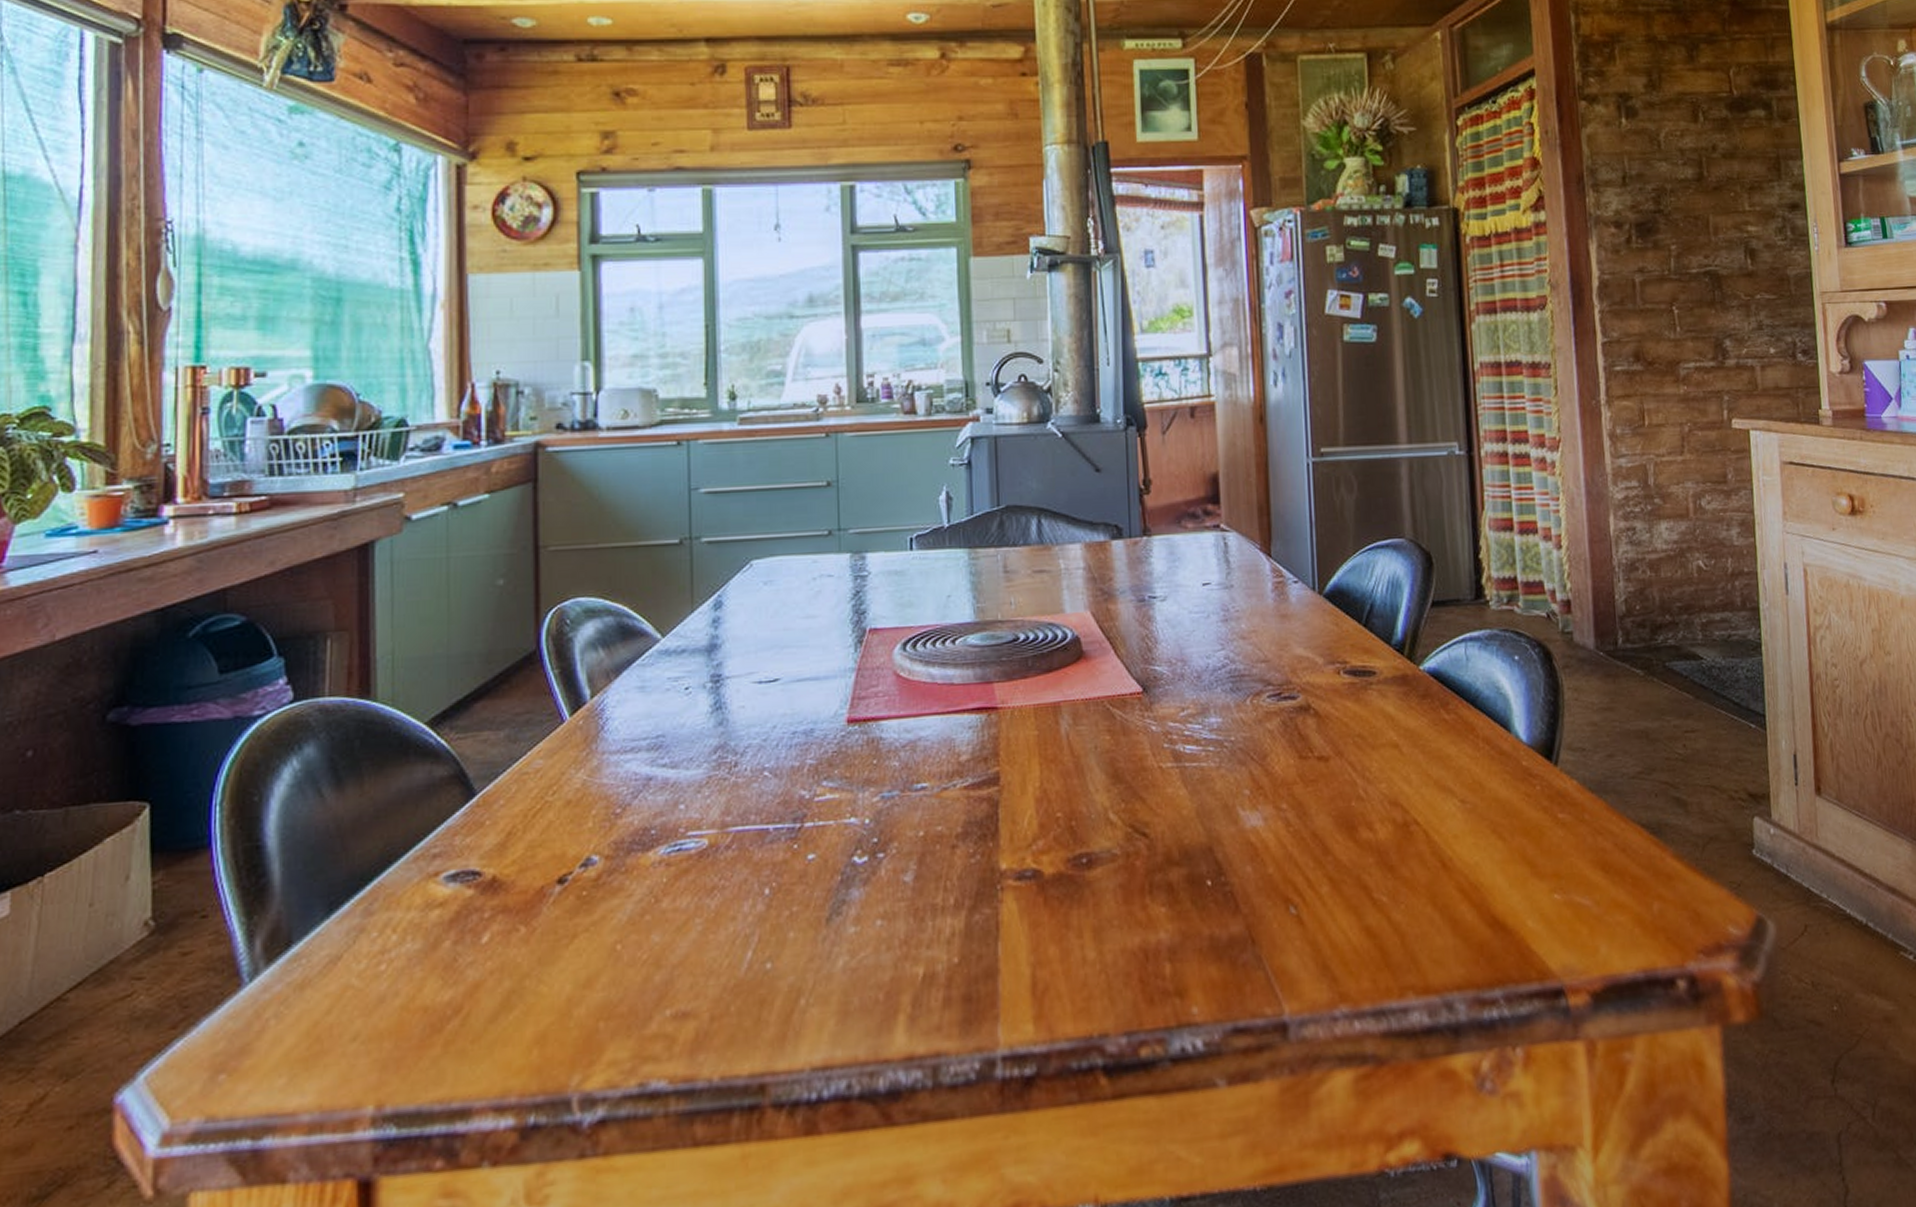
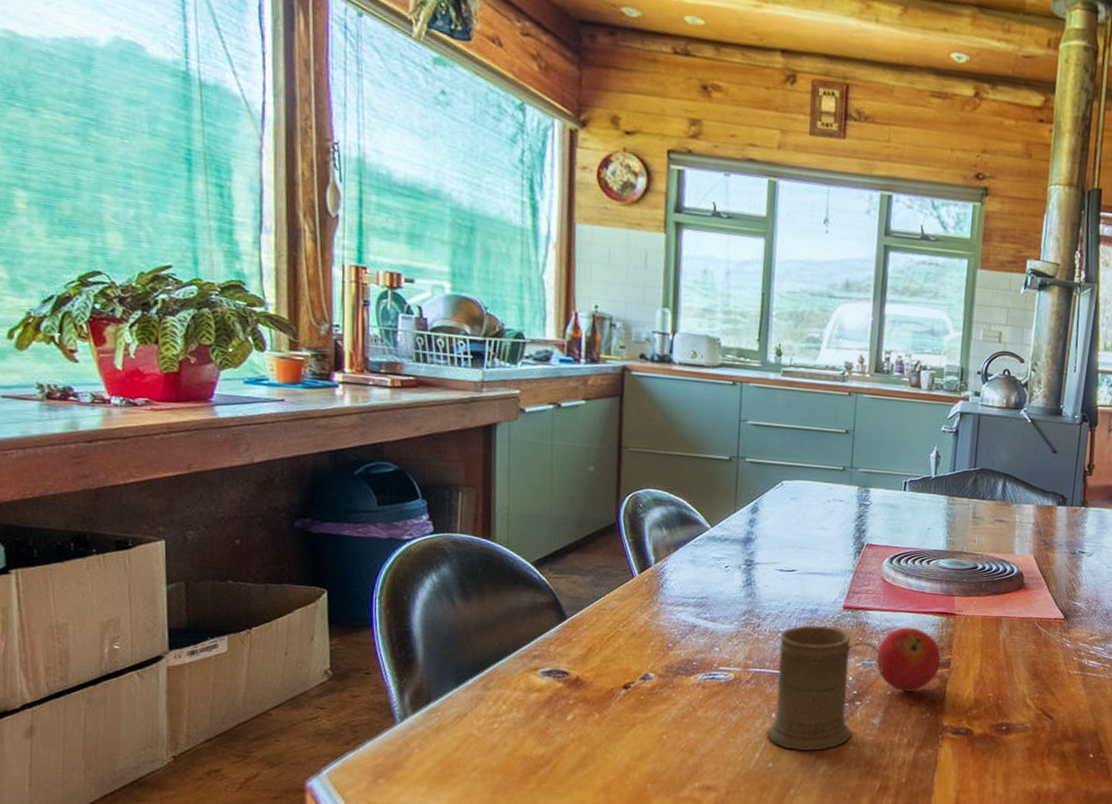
mug: none [760,750,909,939] -> present [767,625,883,752]
fruit: none [898,735,986,829] -> present [876,627,941,692]

